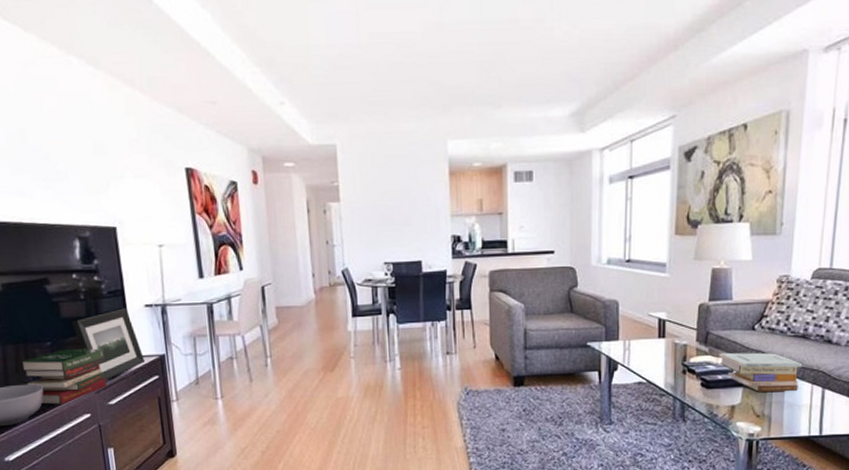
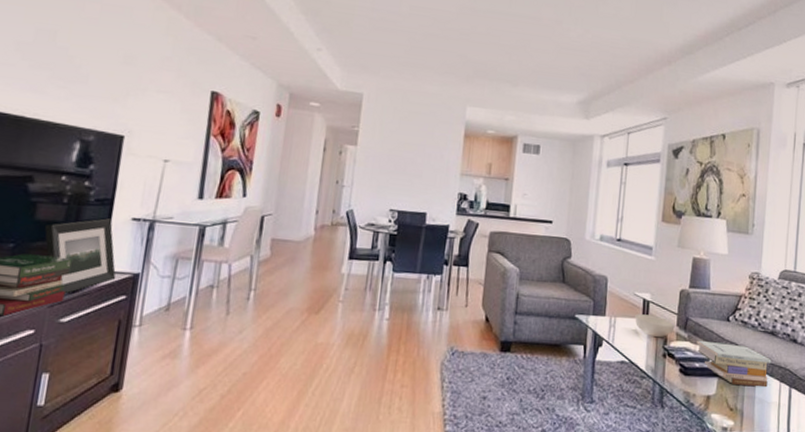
bowl: none [650,333,694,356] -> present [635,314,675,338]

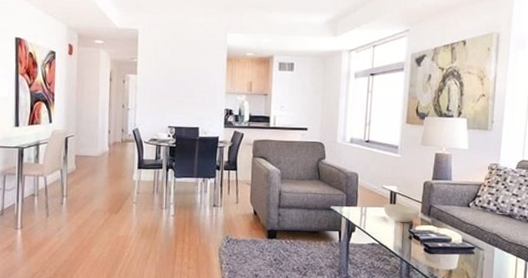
books: present [697,340,772,388] -> none [439,224,509,262]

